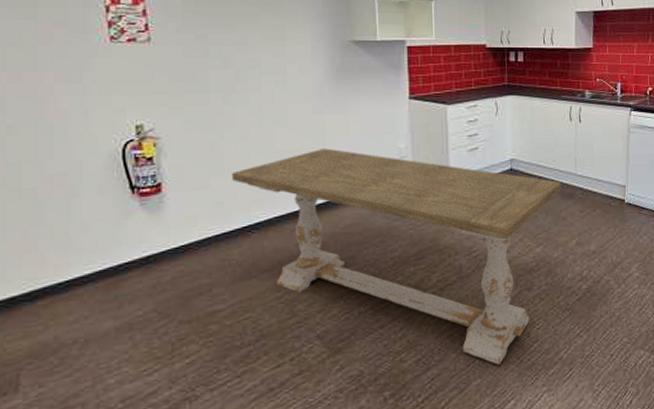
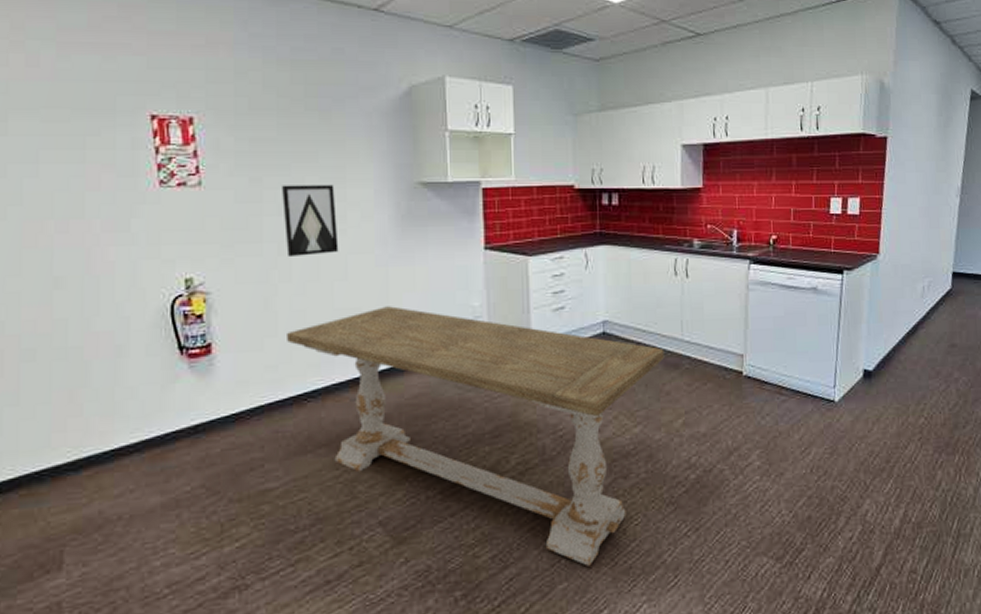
wall art: none [227,42,279,106] -> present [282,184,339,258]

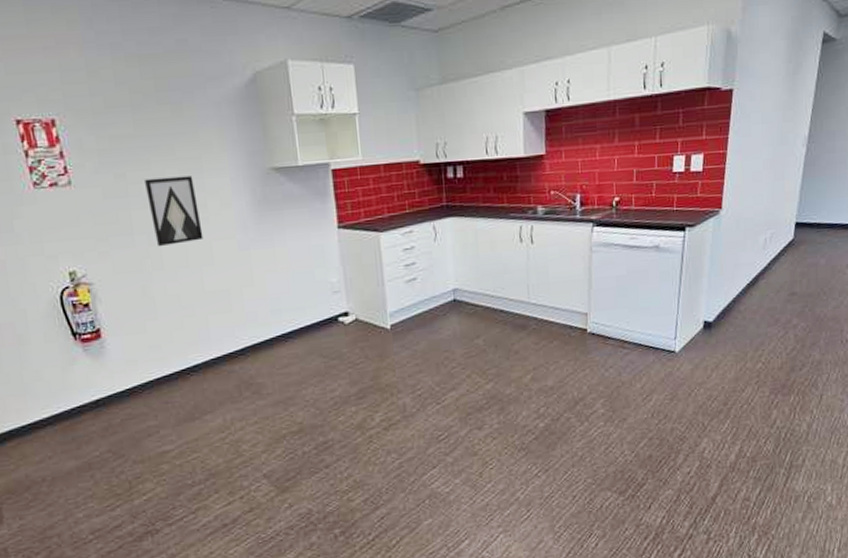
dining table: present [287,306,665,566] -> none [165,286,513,505]

